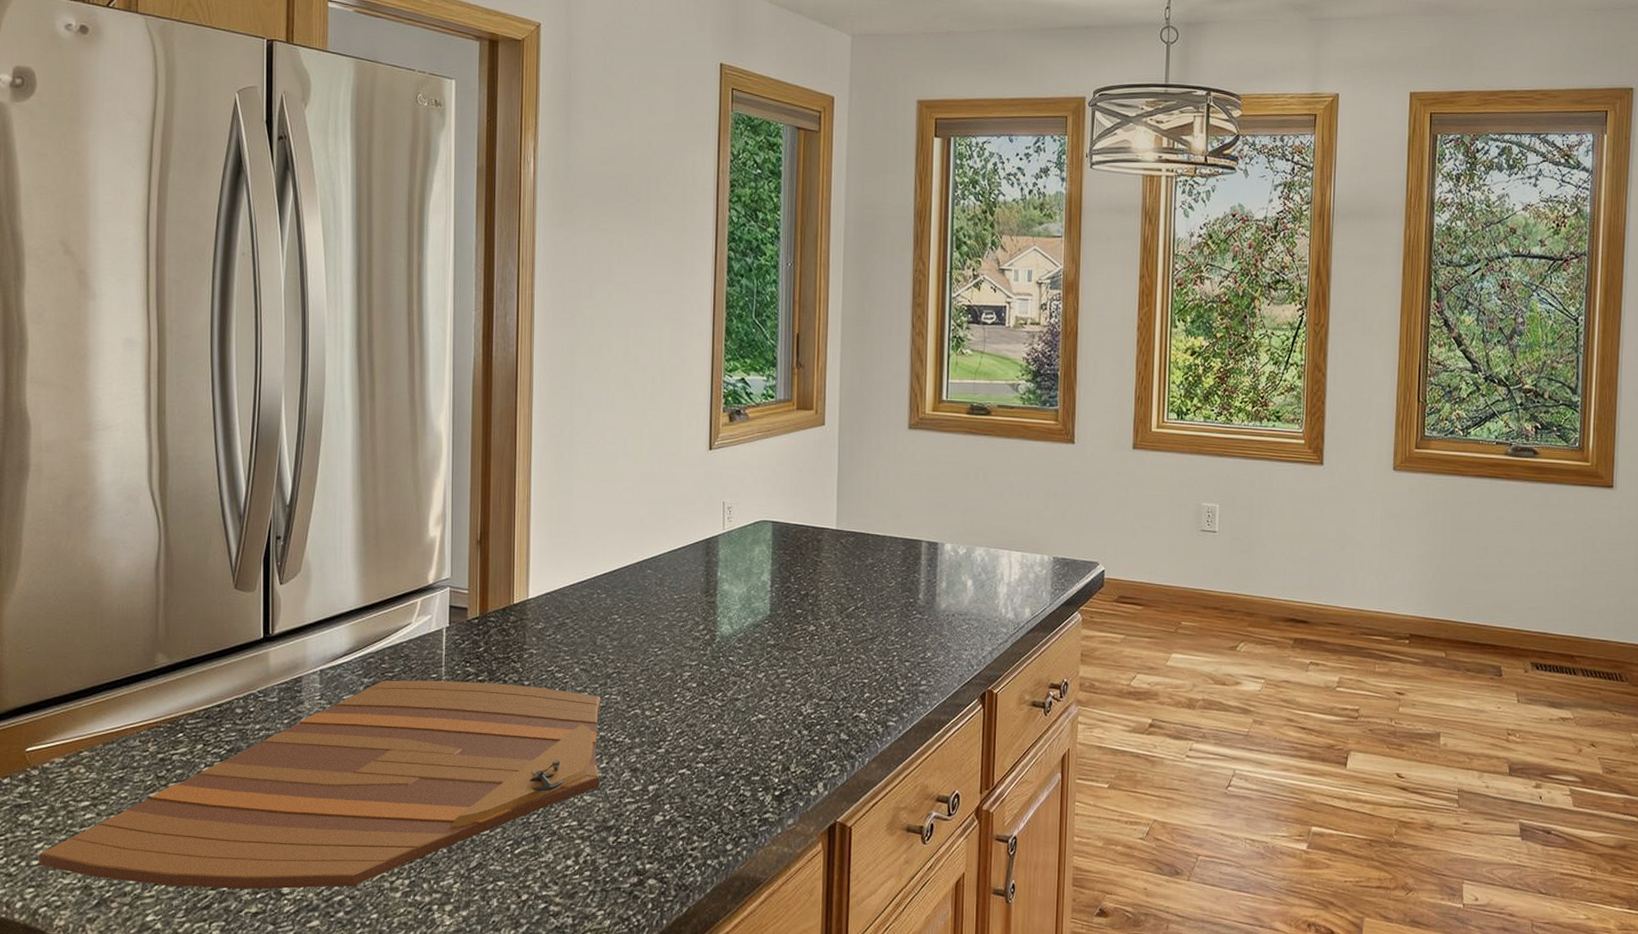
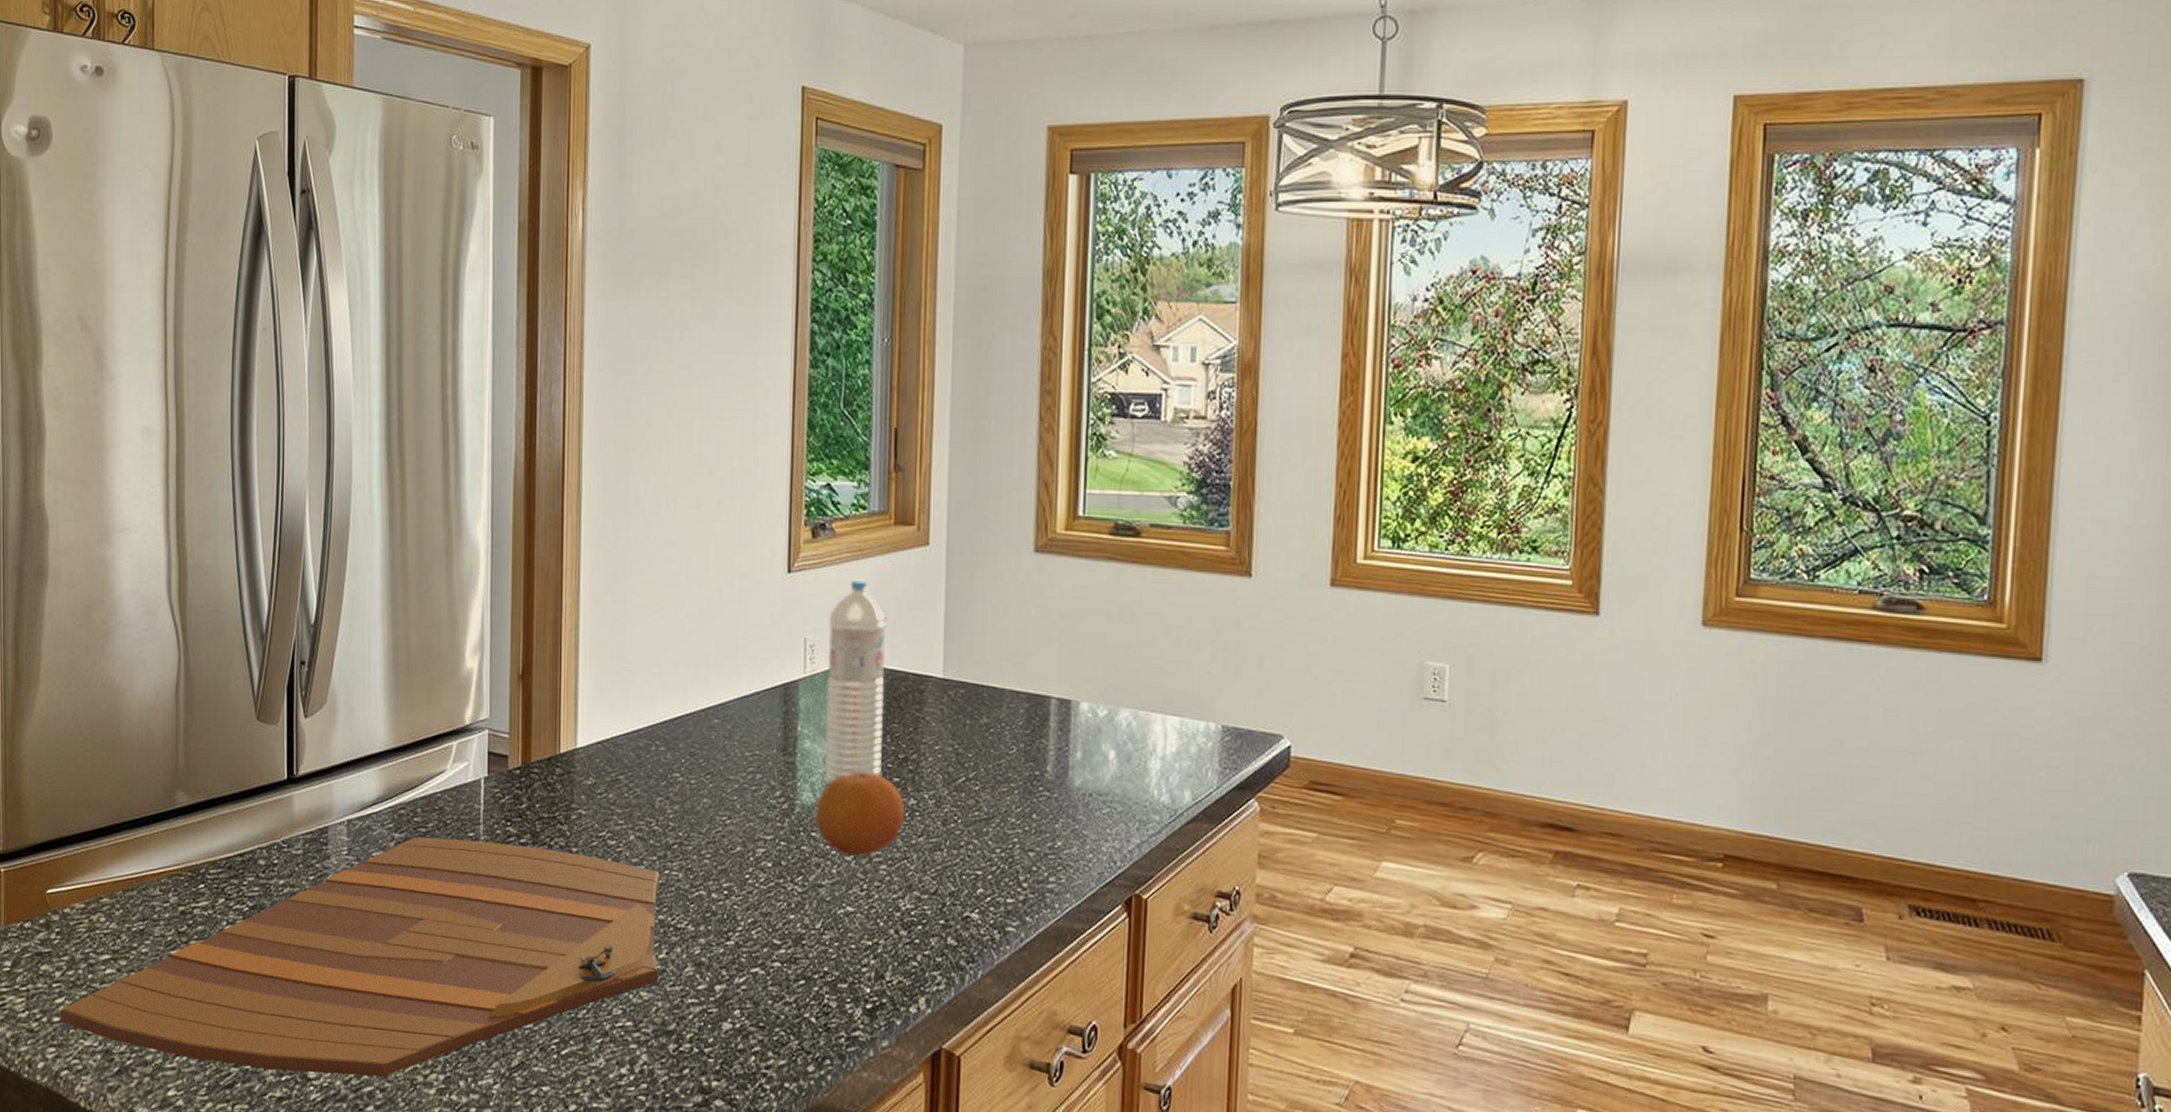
fruit: none [732,606,806,675] -> present [815,772,905,858]
water bottle: none [740,453,792,618] -> present [824,579,888,784]

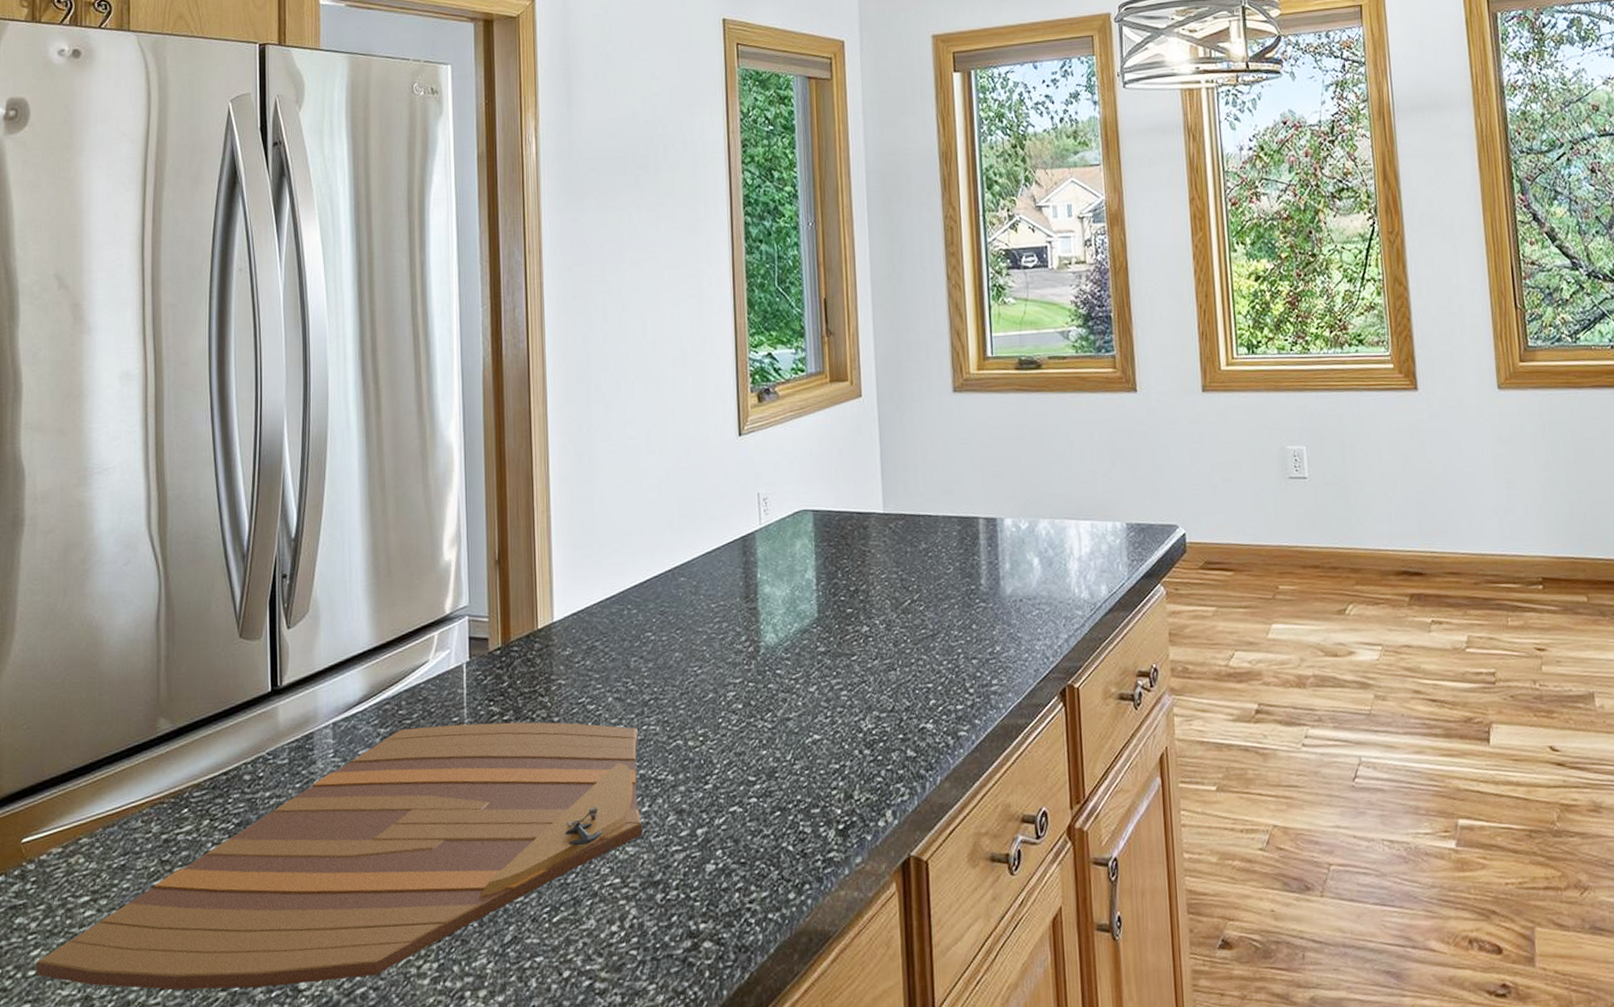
fruit: present [815,772,905,858] -> none [778,607,860,688]
water bottle: present [824,579,888,784] -> none [778,434,837,623]

